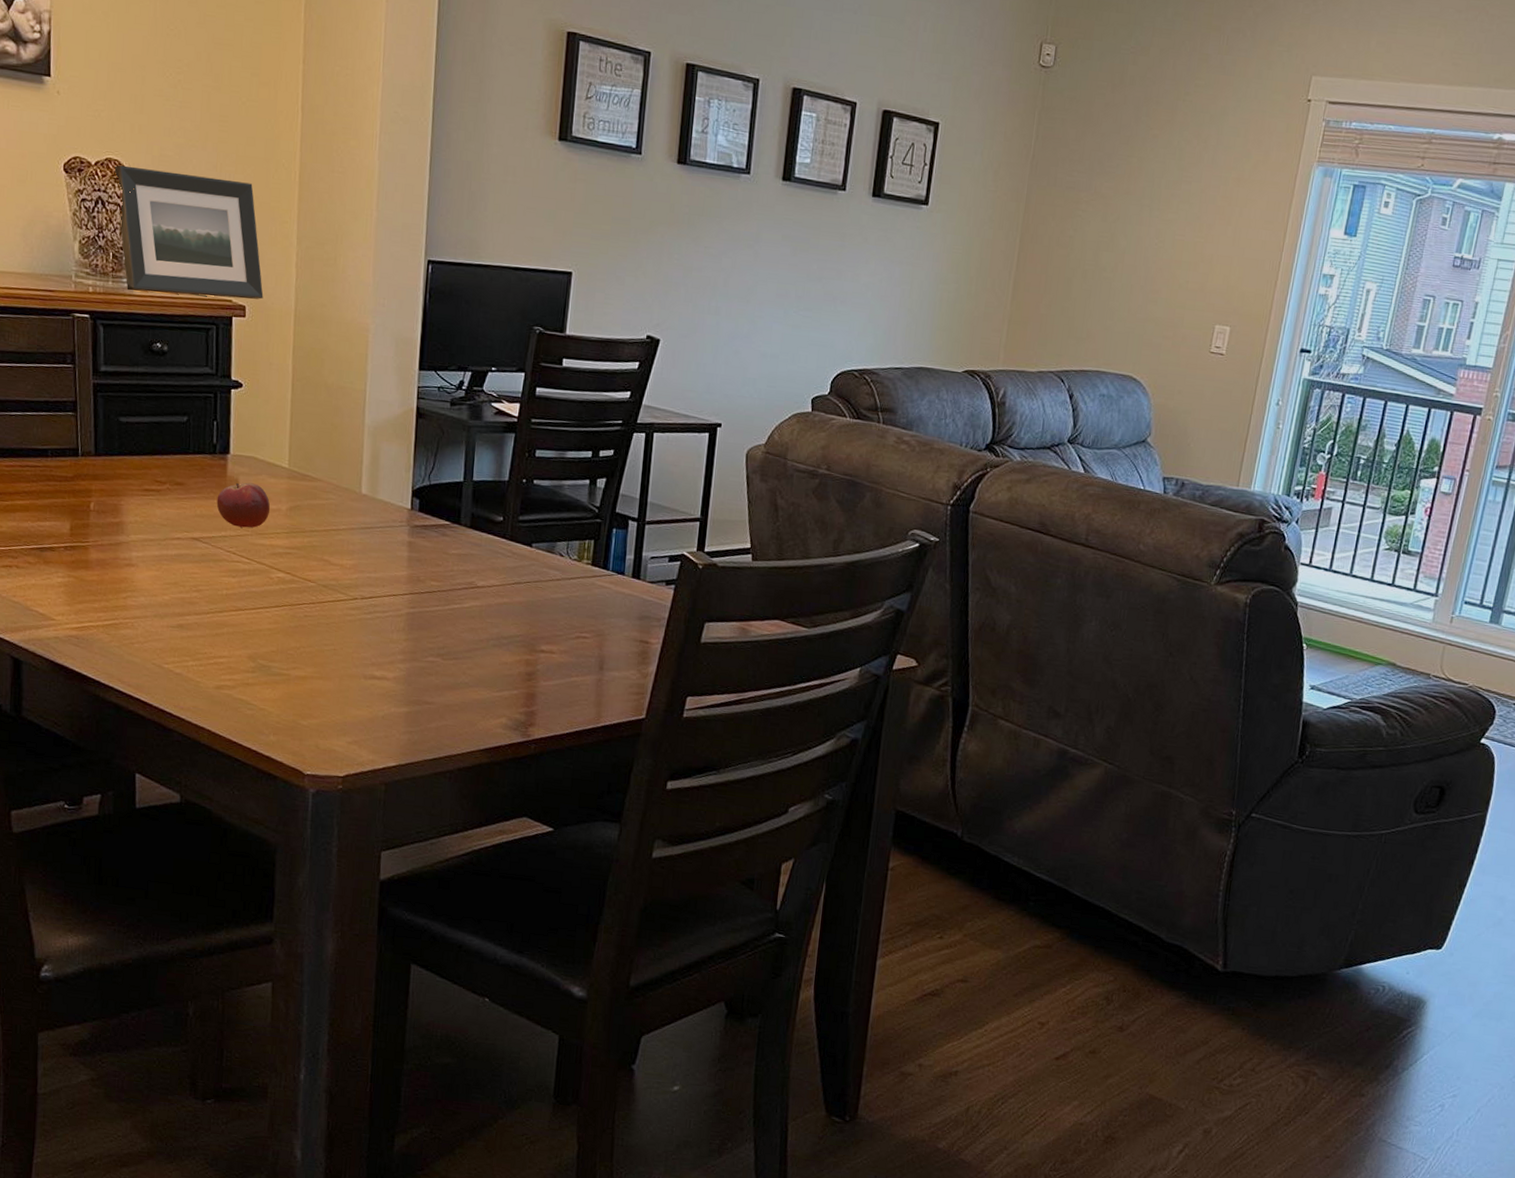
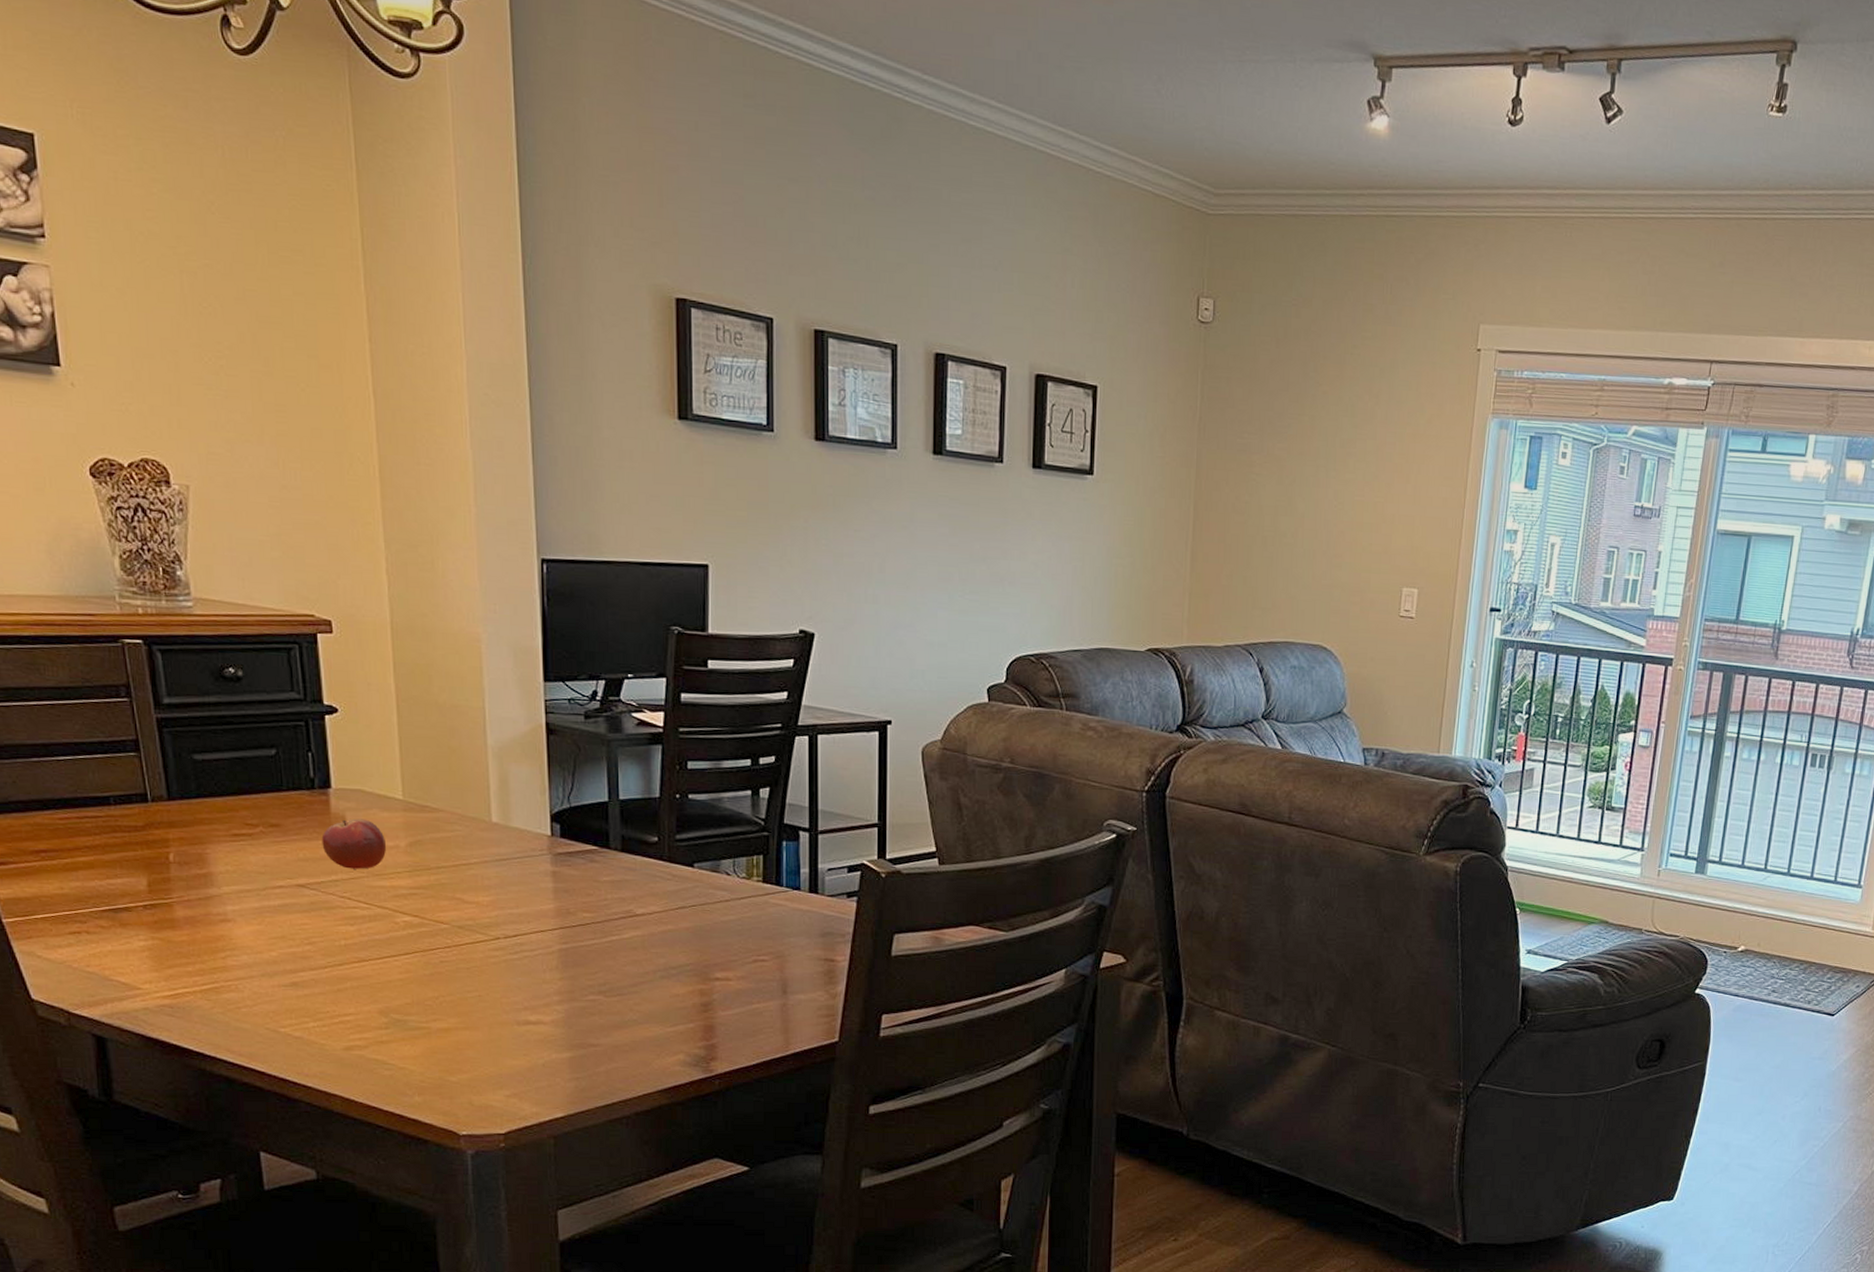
picture frame: present [114,165,264,300] -> none [153,466,352,613]

